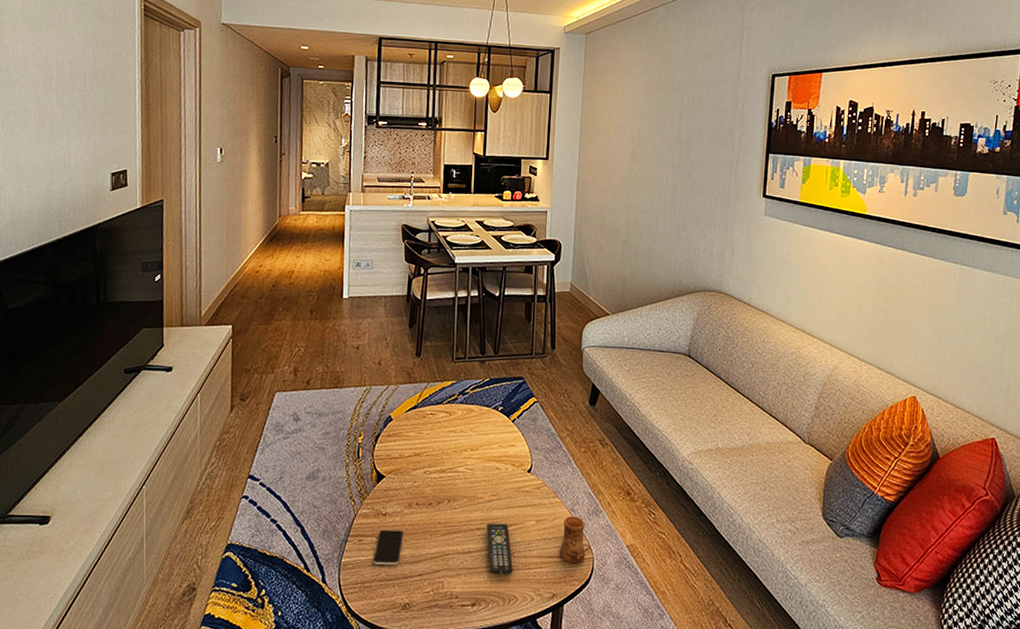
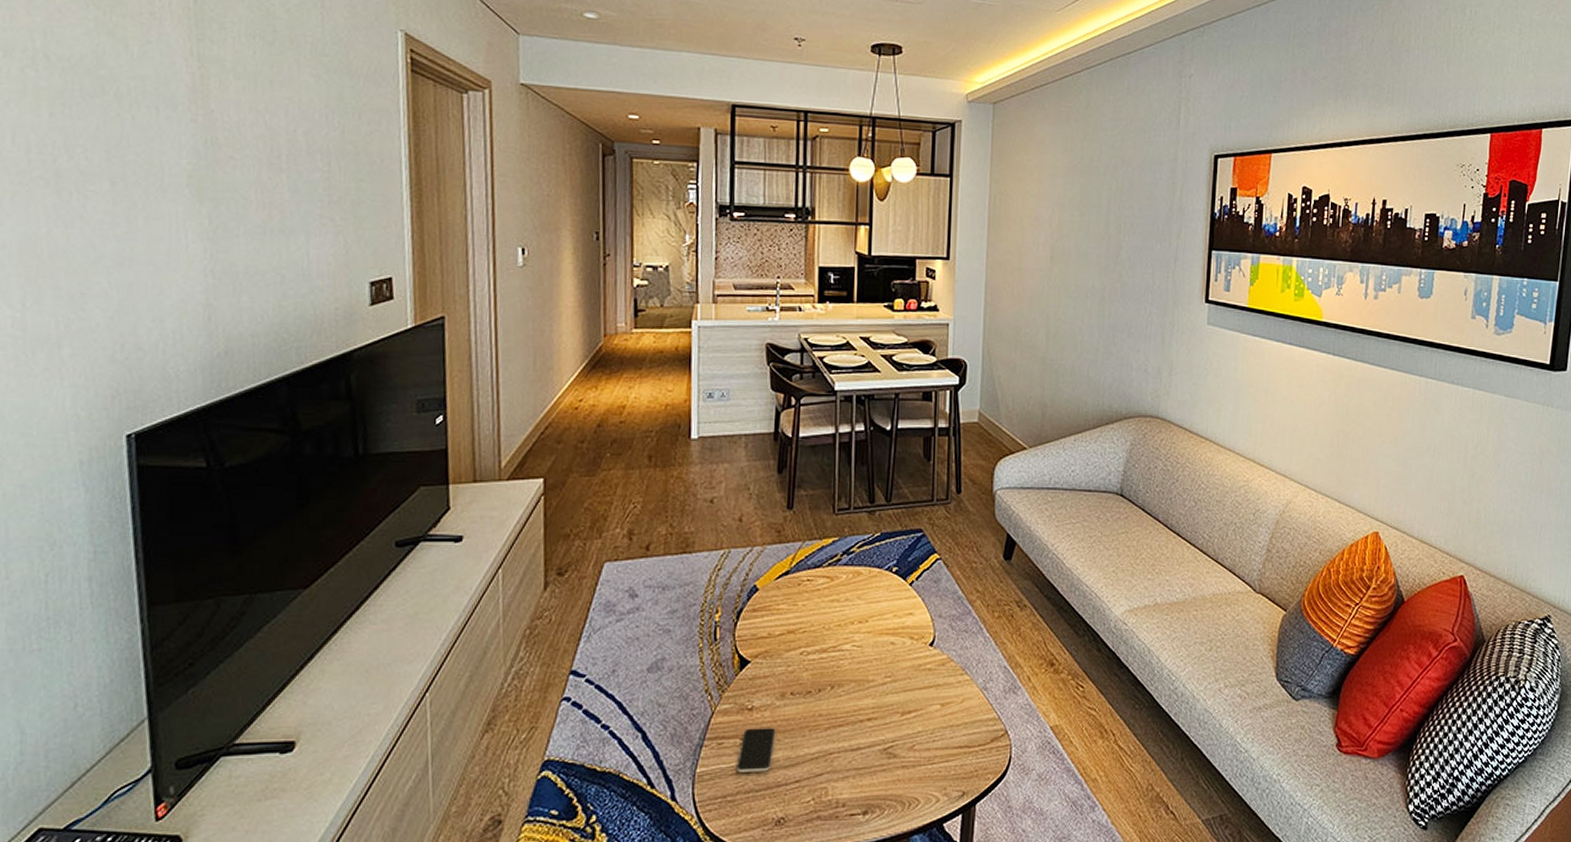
remote control: present [486,523,513,574] -> none [880,710,913,773]
cup: present [559,516,586,564] -> none [969,696,1002,754]

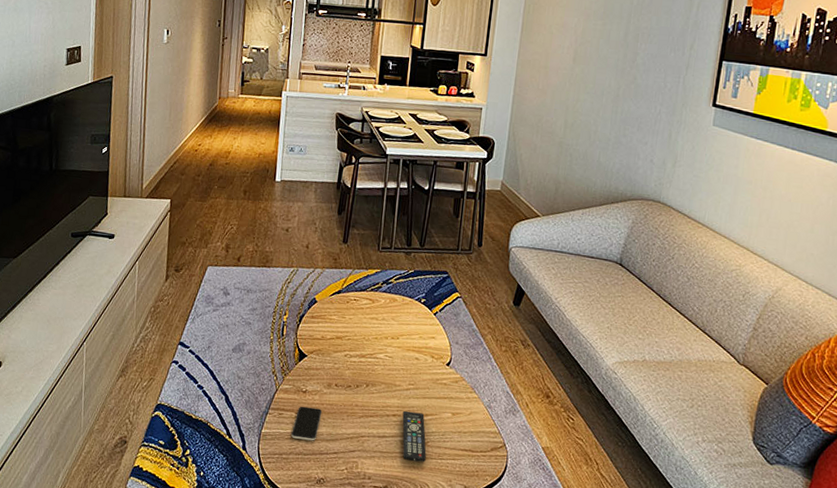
remote control: none [880,710,913,773] -> present [402,410,427,462]

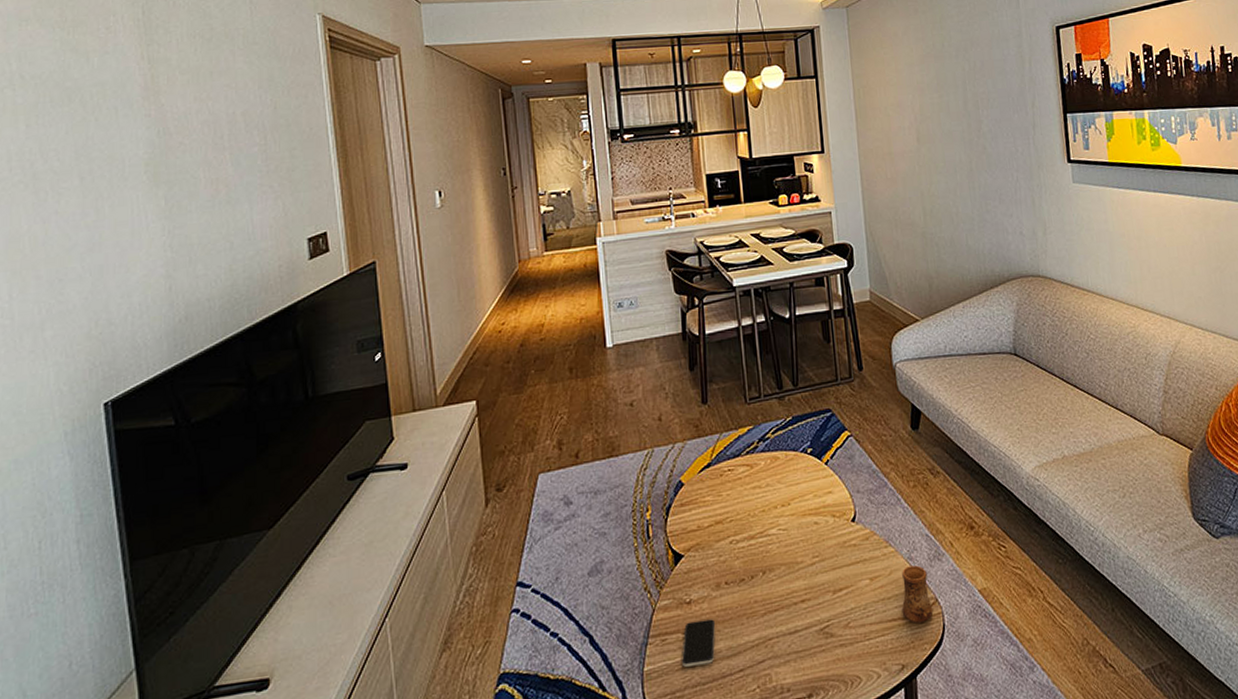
remote control: present [402,410,427,462] -> none [812,588,851,653]
cup: none [473,412,501,460] -> present [901,565,934,625]

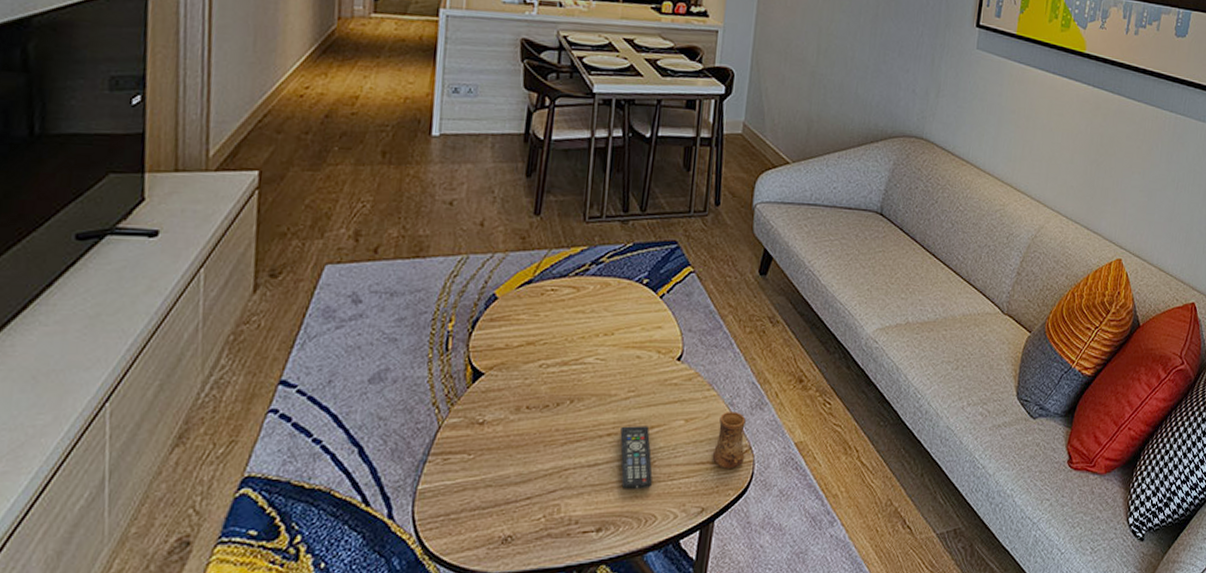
smartphone: present [682,619,716,667] -> none [463,443,508,489]
remote control: none [812,588,851,653] -> present [620,426,653,489]

